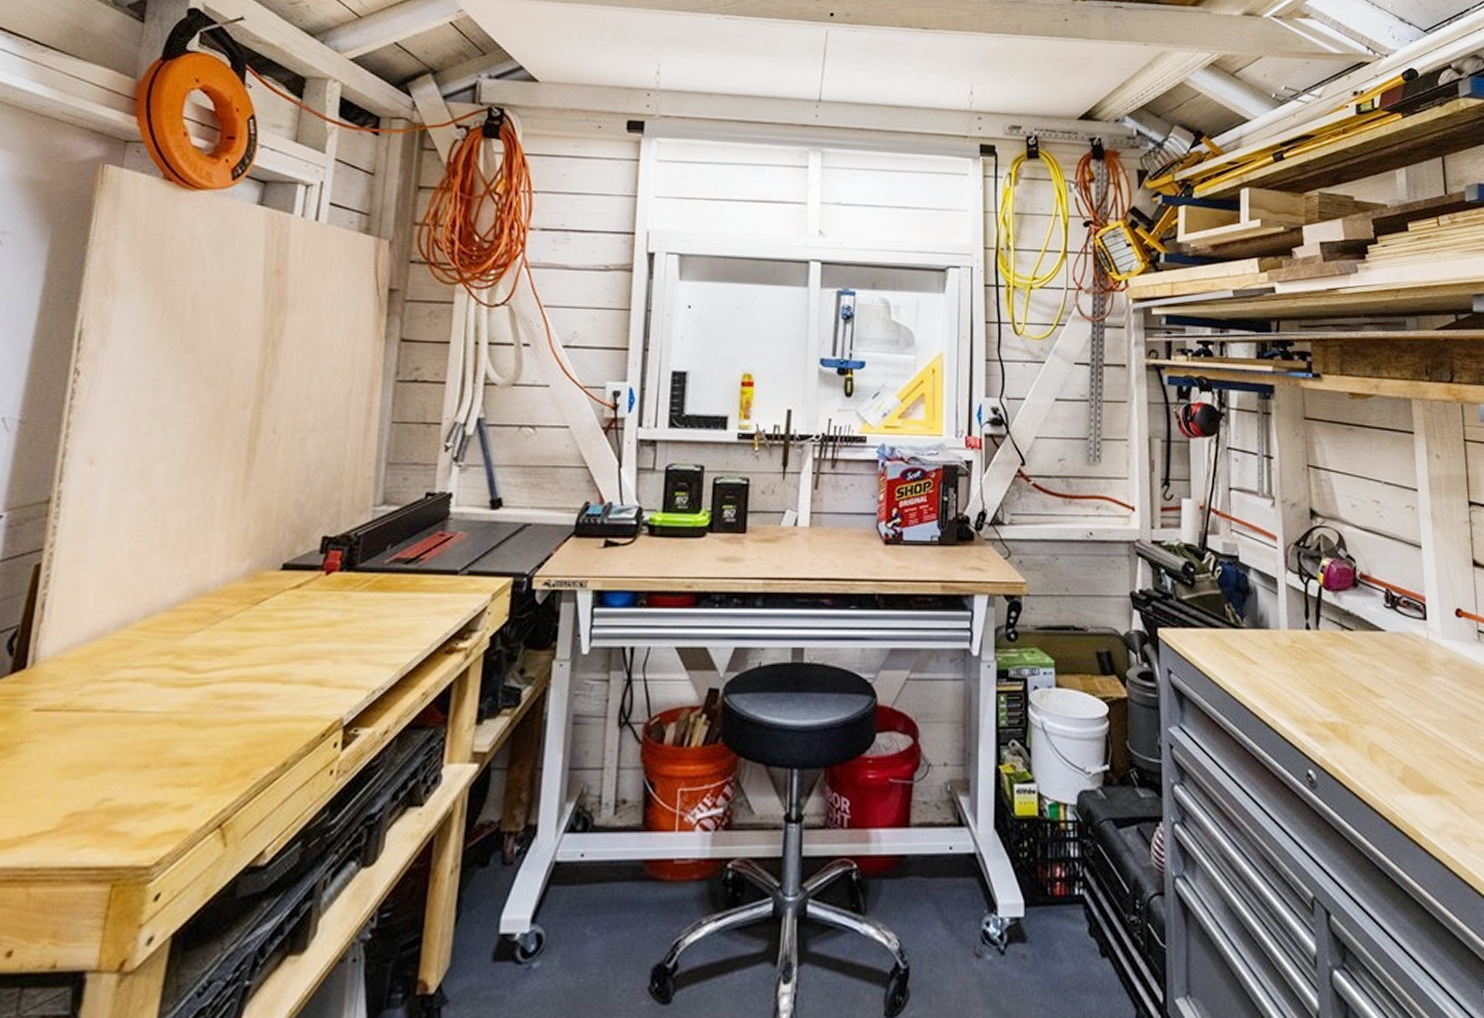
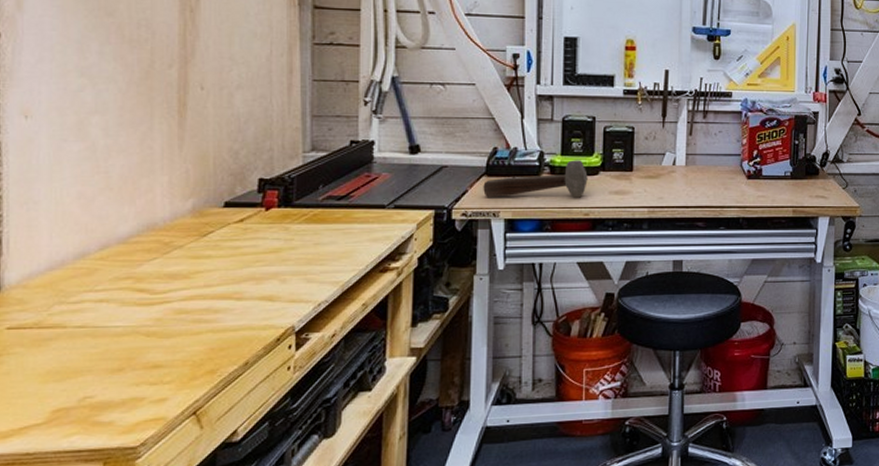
hammer: none [570,518,693,566] -> present [483,160,588,199]

